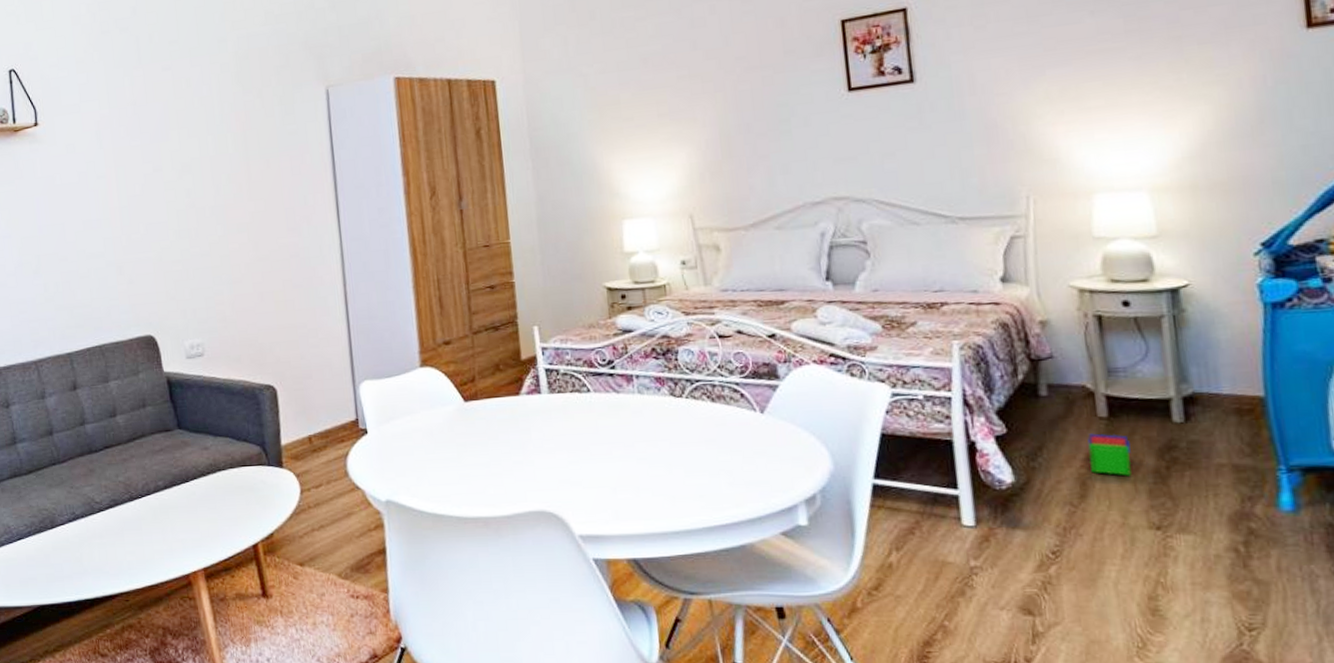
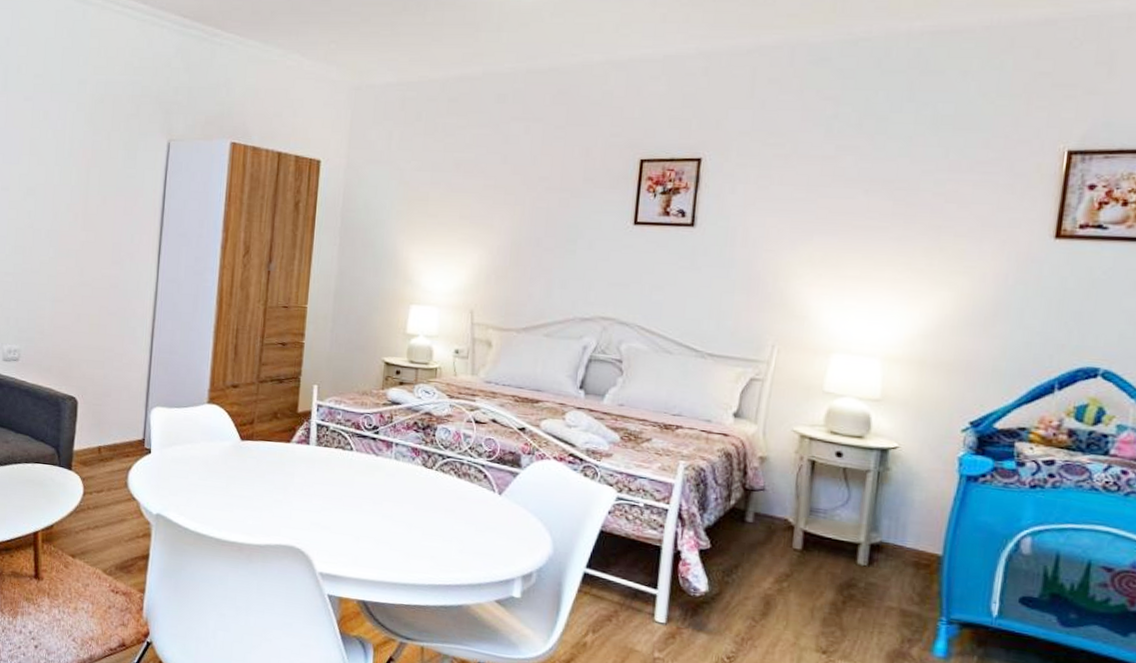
stacking toy: present [1087,433,1132,476] -> none [777,561,816,604]

